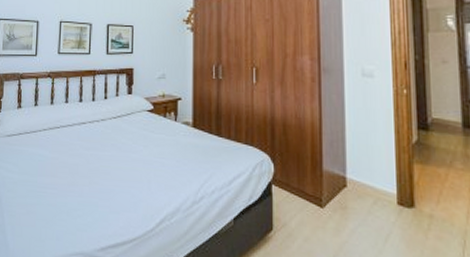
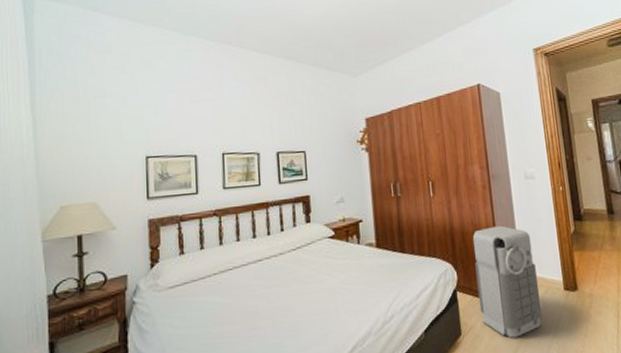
grenade: none [294,123,368,246] -> present [472,225,543,338]

